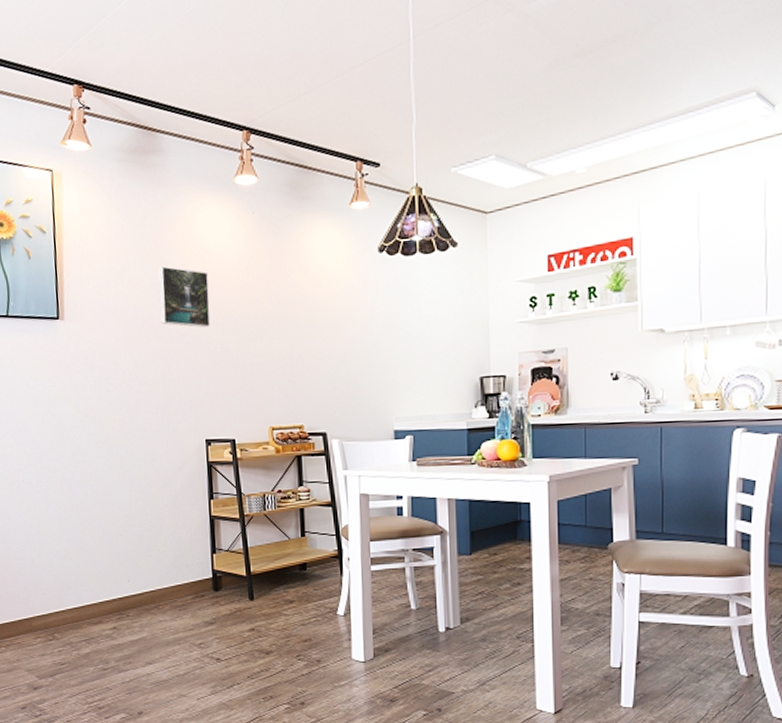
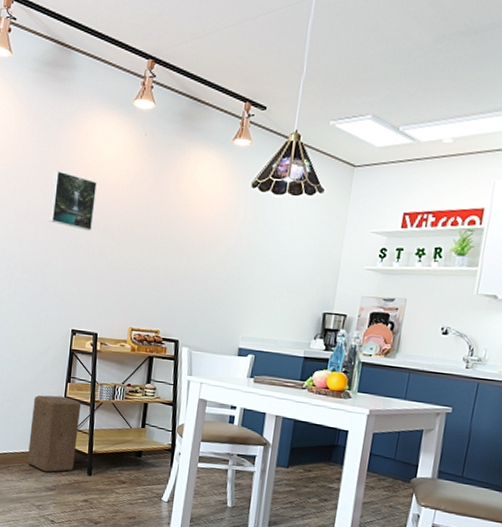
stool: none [175,516,232,605] -> present [27,395,81,473]

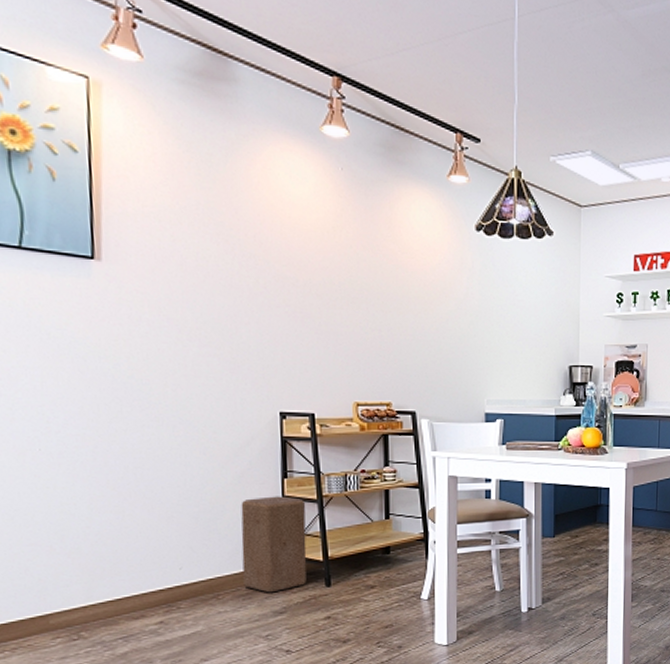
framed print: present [49,171,98,232] -> none [227,213,290,289]

